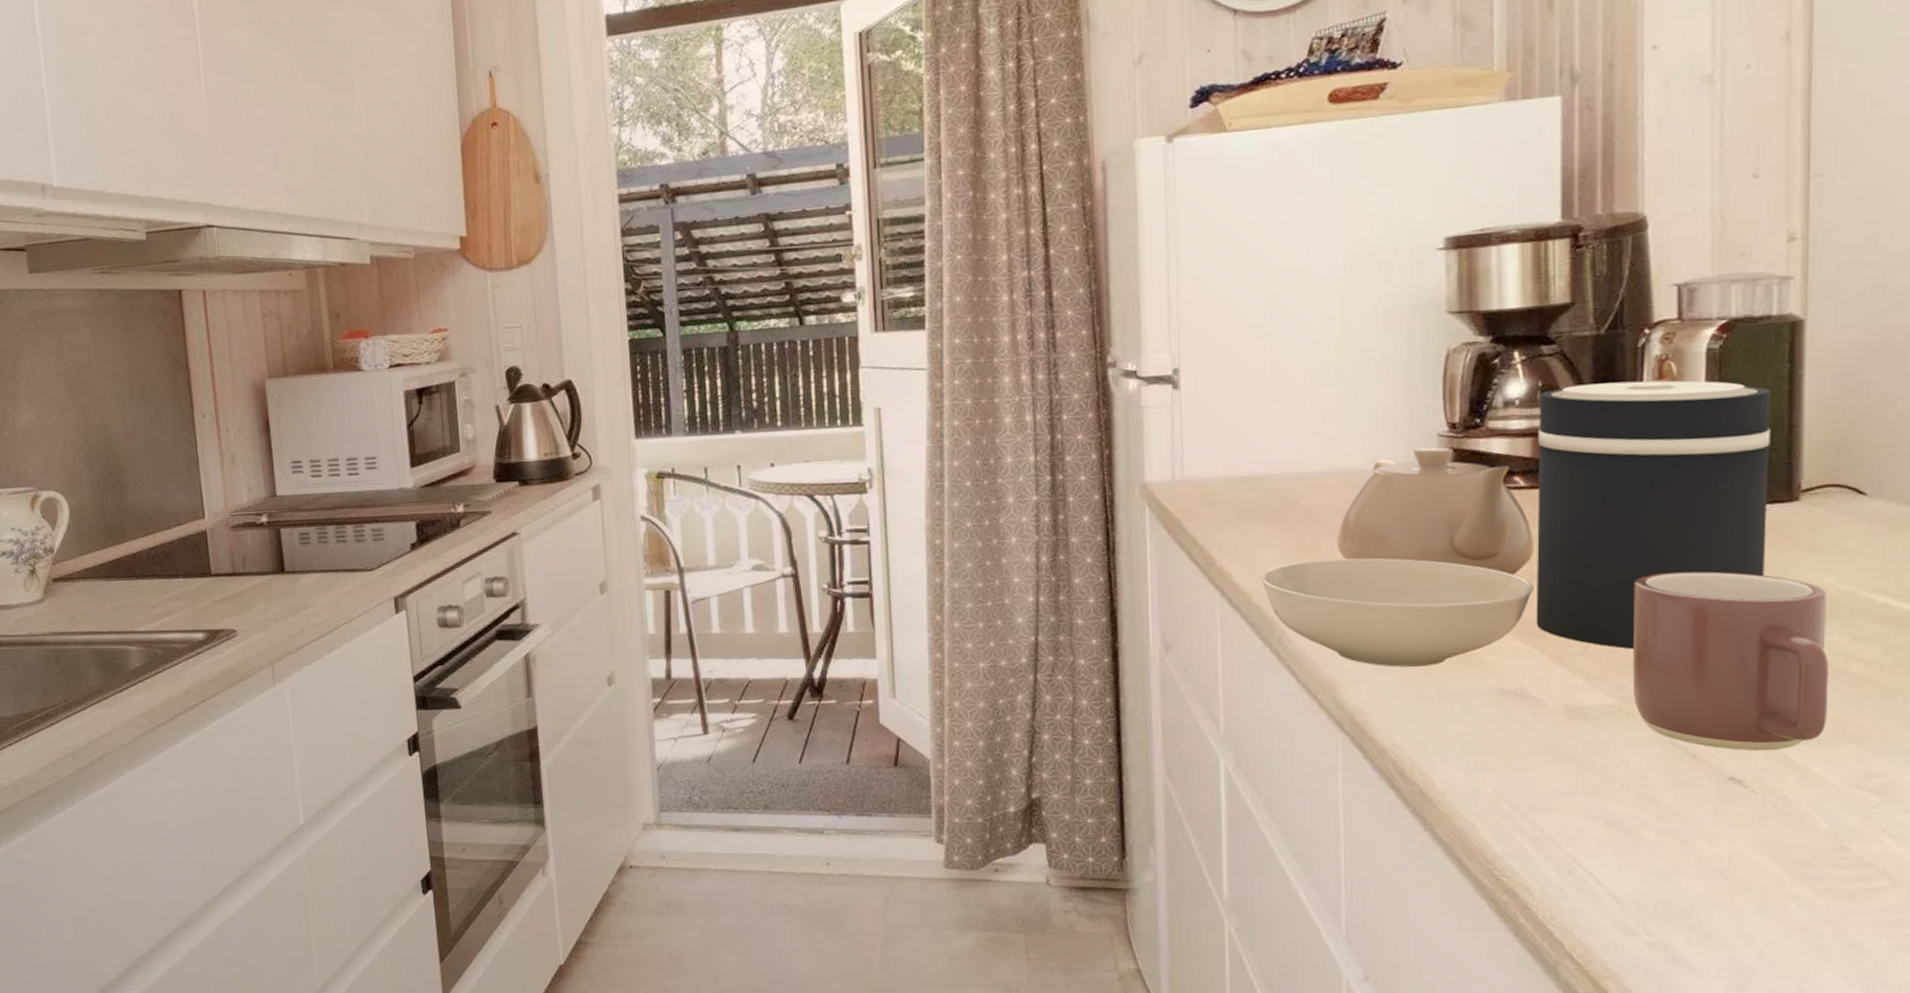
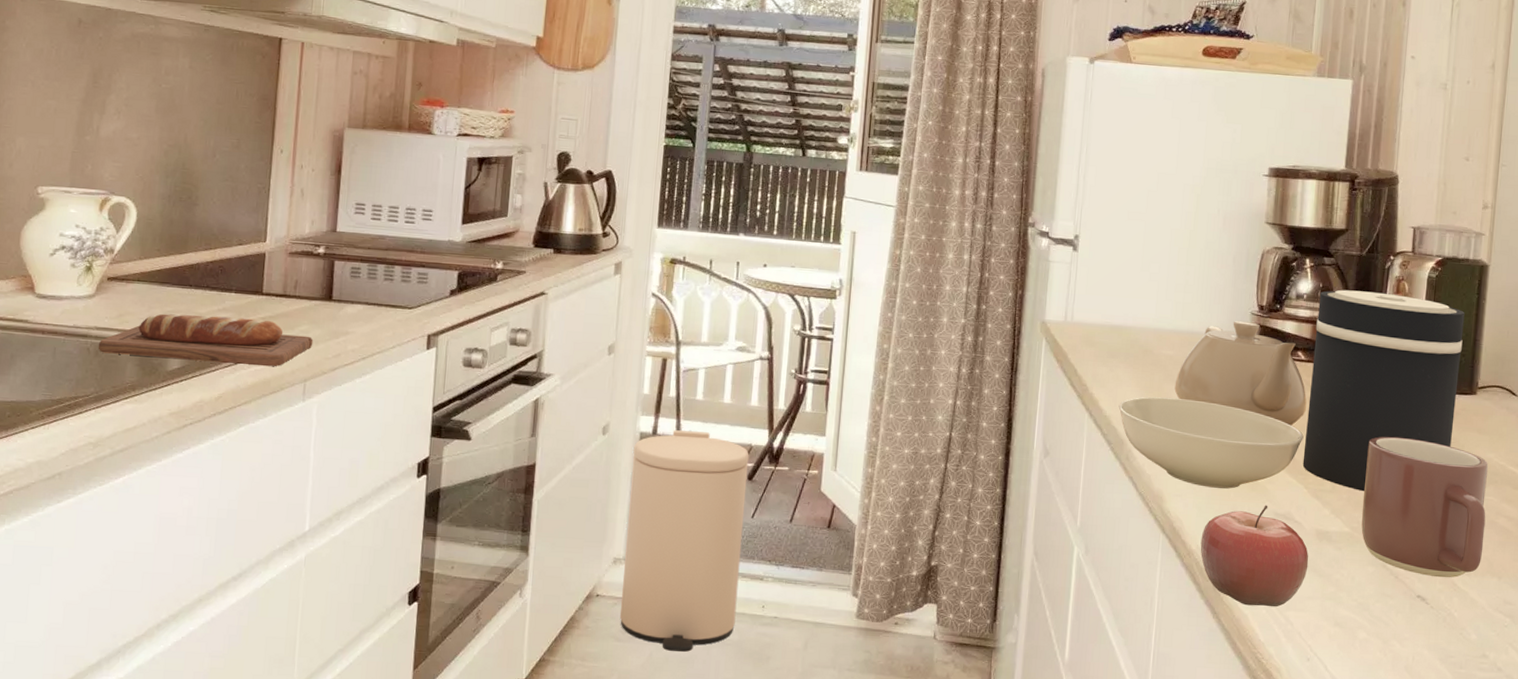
bread loaf: none [56,603,274,659] -> present [98,313,314,366]
pedal bin: none [646,670,797,922] -> present [620,430,749,652]
fruit: none [1396,681,1558,811] -> present [1200,505,1309,607]

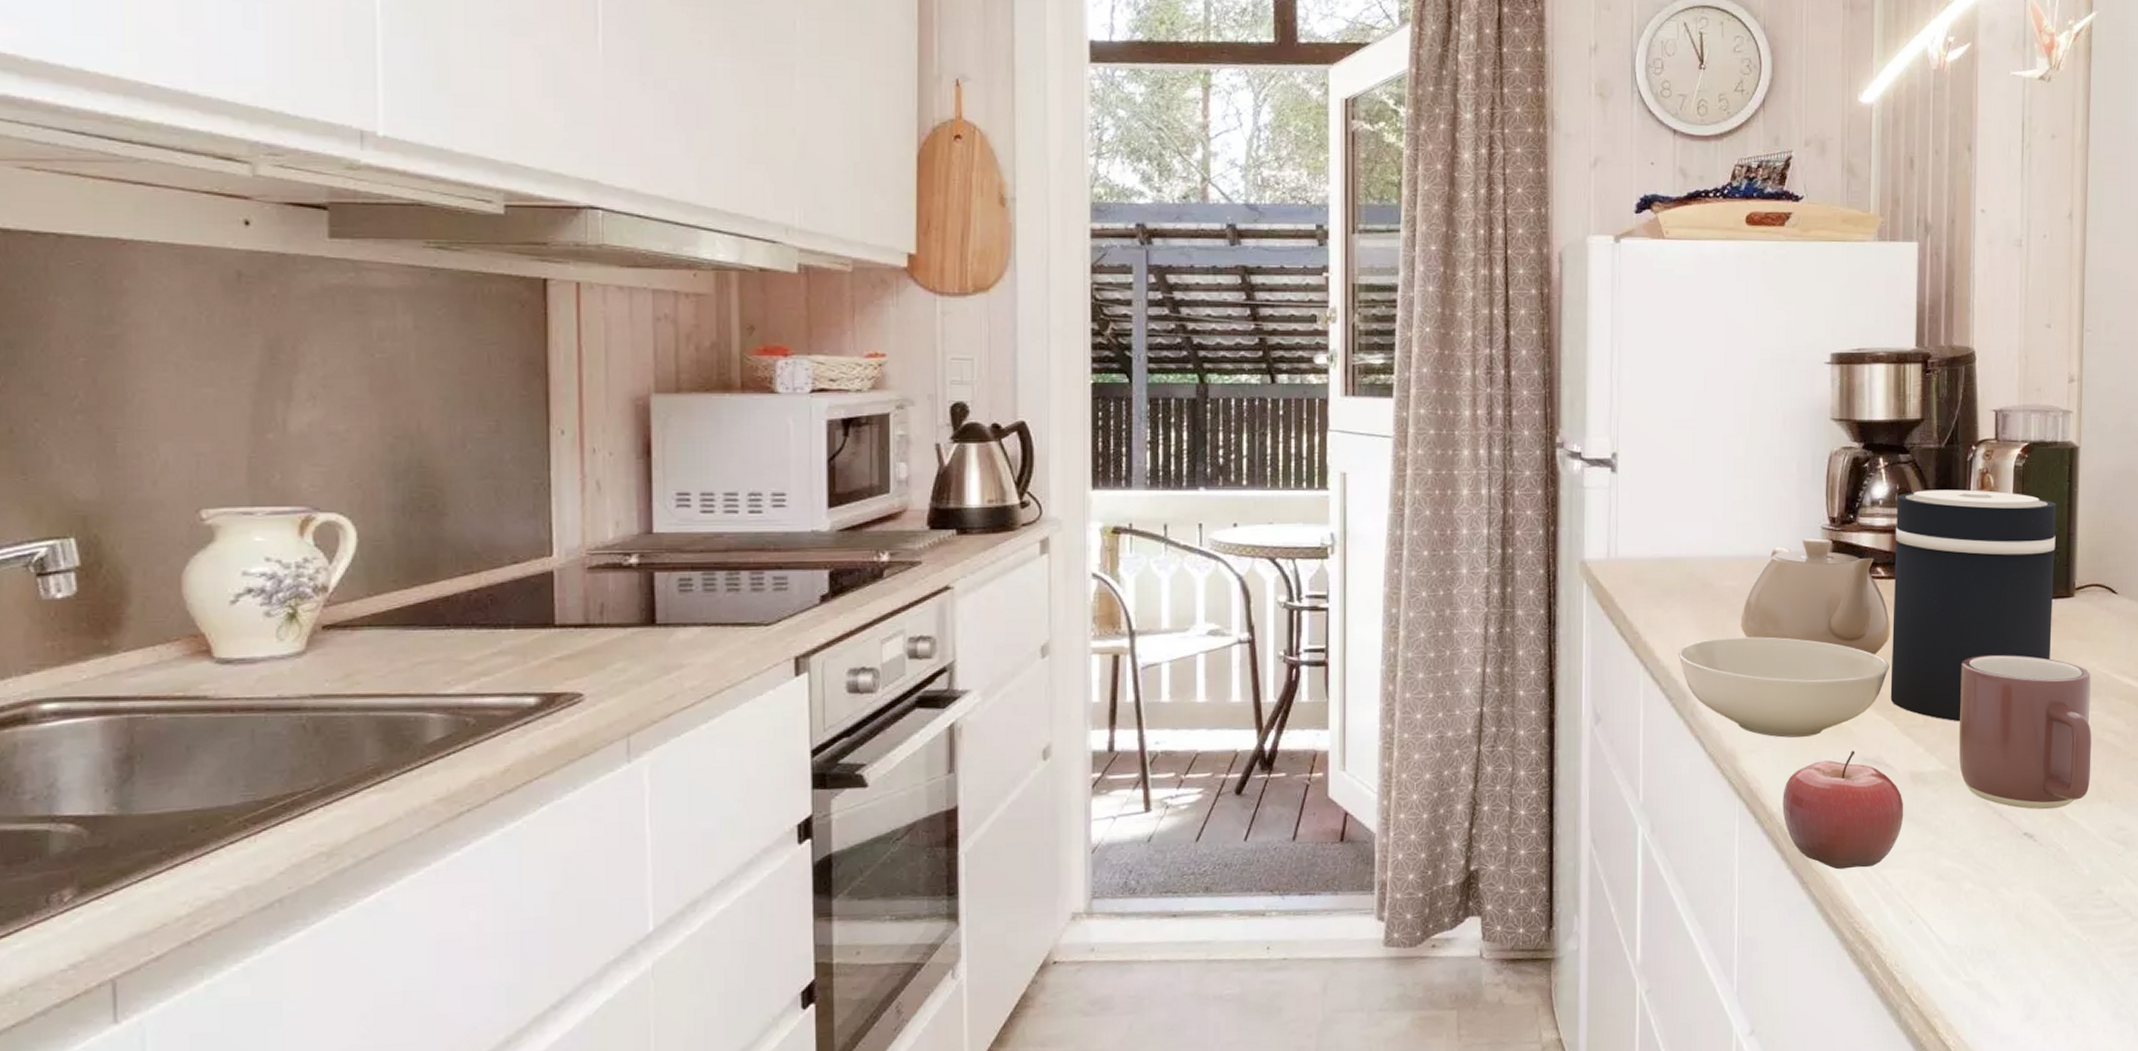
bread loaf: present [98,313,314,366] -> none [318,660,635,729]
pedal bin: present [620,430,749,652] -> none [1085,741,1235,1019]

